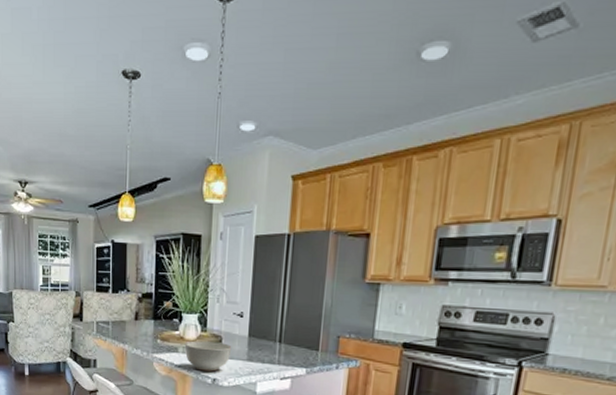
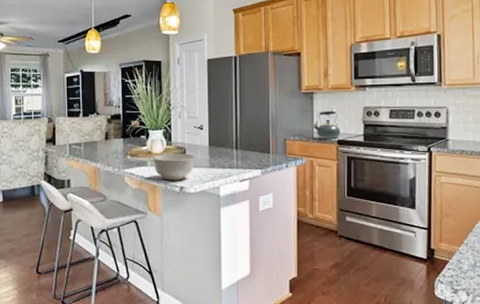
kettle: none [373,306,409,341] -> present [312,110,341,139]

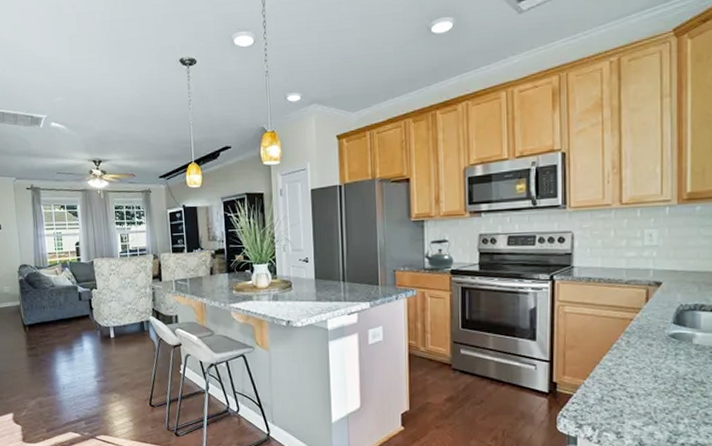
bowl: present [152,153,195,181] -> none [258,287,301,315]

